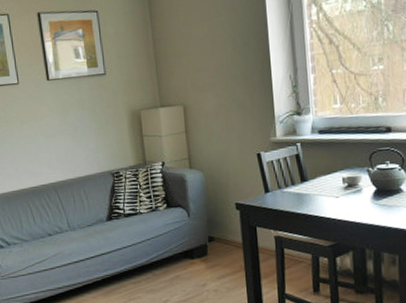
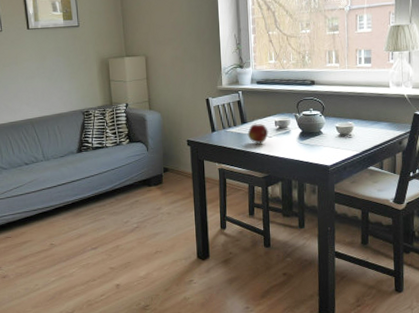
fruit: none [308,180,335,206] -> present [247,123,269,144]

